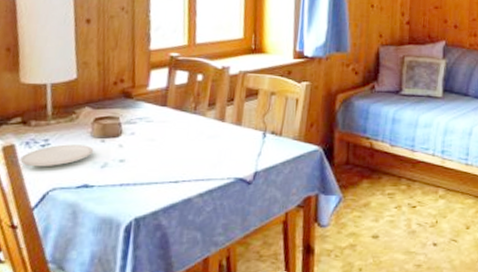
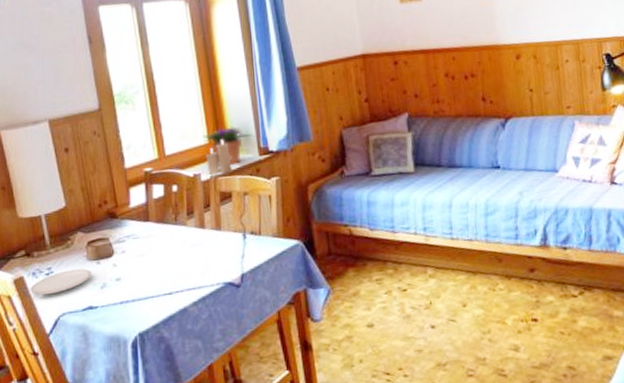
candle: none [237,37,264,71] -> present [205,139,232,176]
potted flower: none [238,26,293,63] -> present [203,127,255,165]

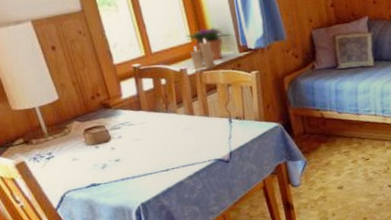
plate: present [30,268,92,296] -> none [33,152,92,177]

